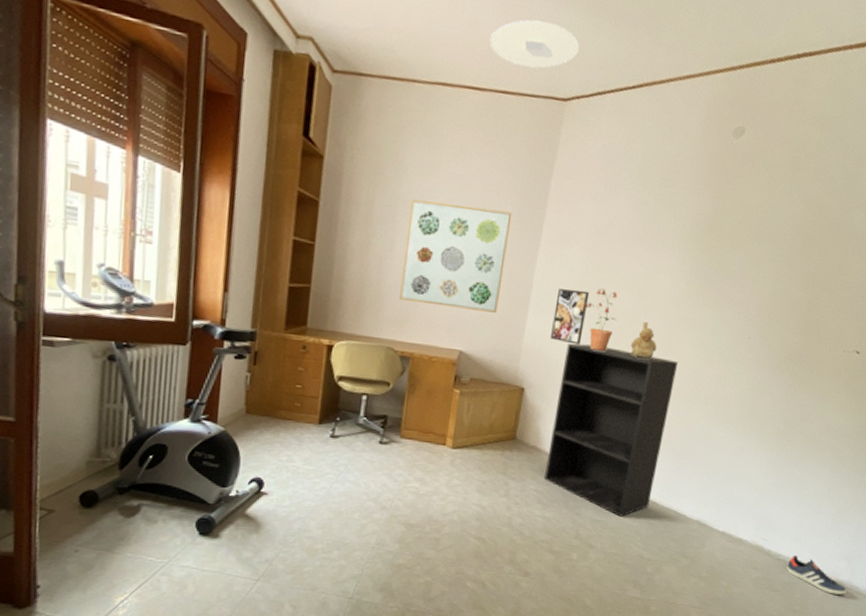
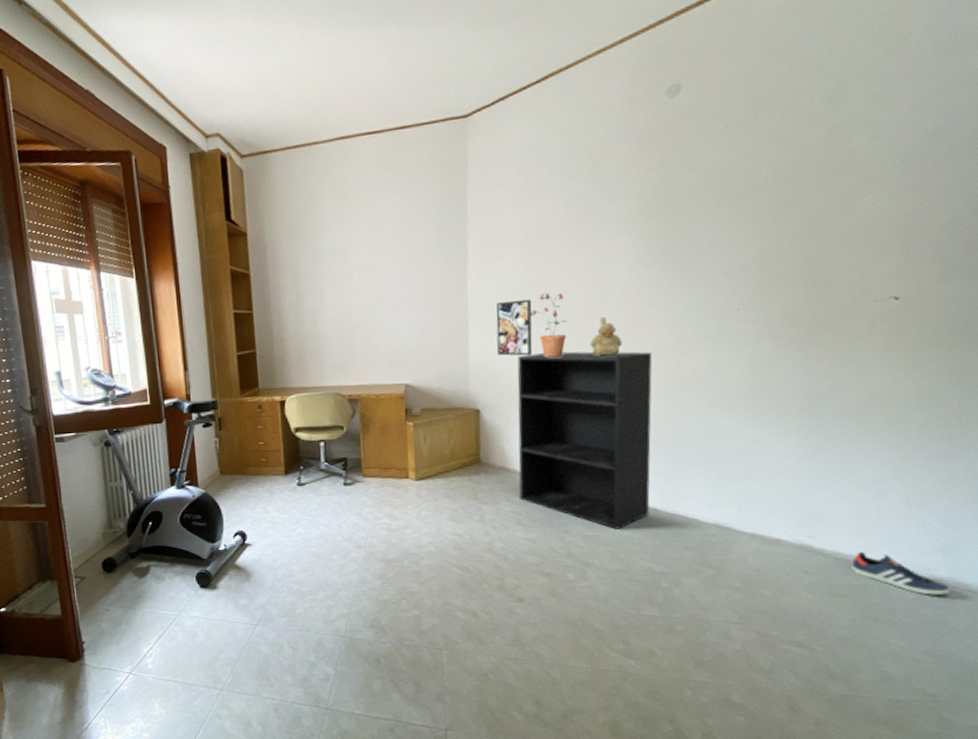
wall art: present [399,199,513,313] -> none [332,240,436,347]
ceiling light: present [489,19,580,69] -> none [378,47,471,99]

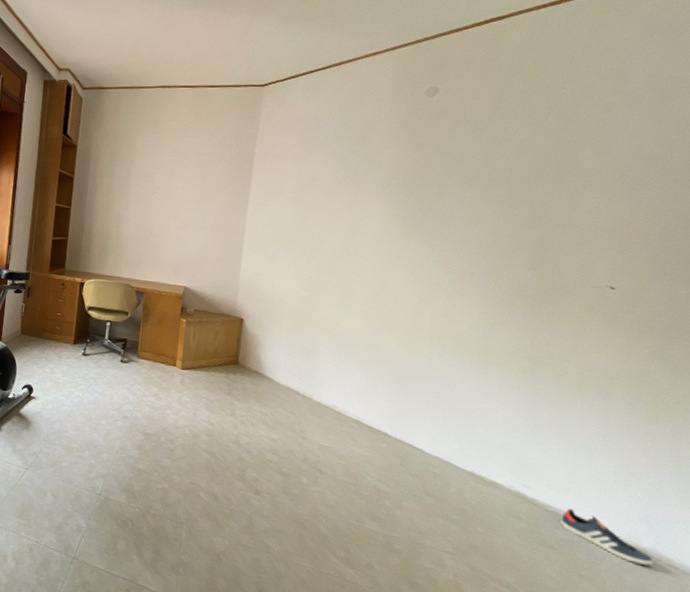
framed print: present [496,299,533,356] -> none [265,234,298,282]
bookshelf: present [517,351,652,529] -> none [268,280,394,445]
potted plant: present [529,292,569,358] -> none [295,232,327,287]
ceramic vessel: present [589,317,622,357] -> none [342,260,371,294]

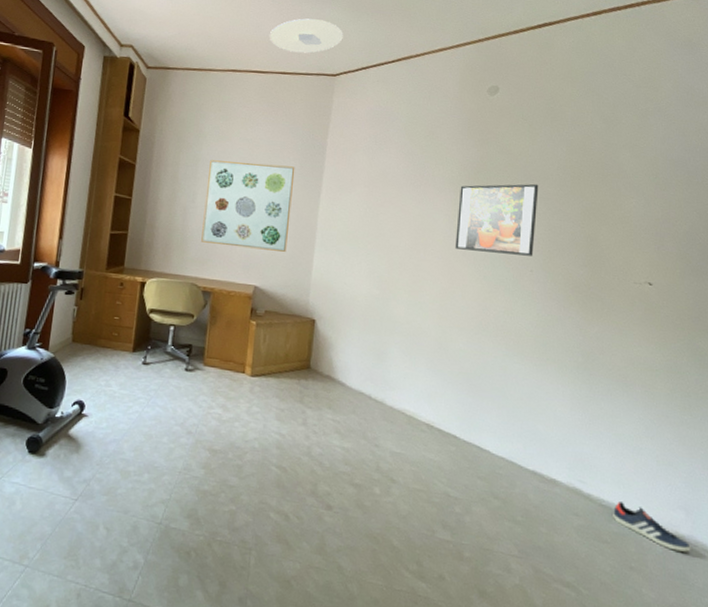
wall art: none [134,171,224,255] -> present [201,160,295,252]
ceiling light: none [197,32,272,66] -> present [269,18,343,54]
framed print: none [388,185,482,259] -> present [455,183,539,256]

